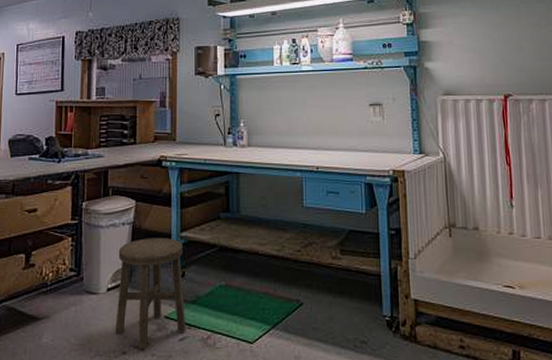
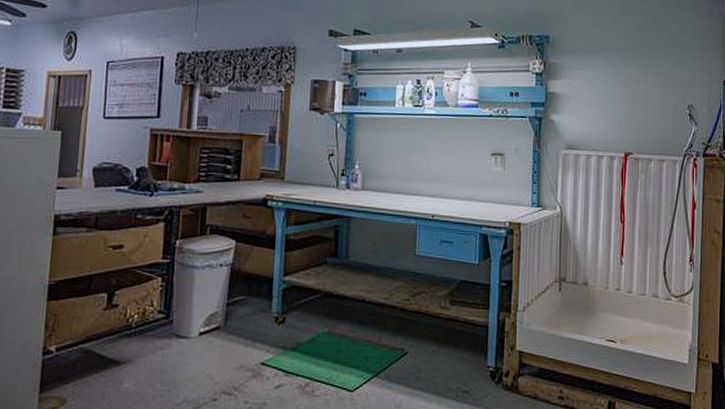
stool: present [115,238,186,350] -> none [206,281,285,397]

